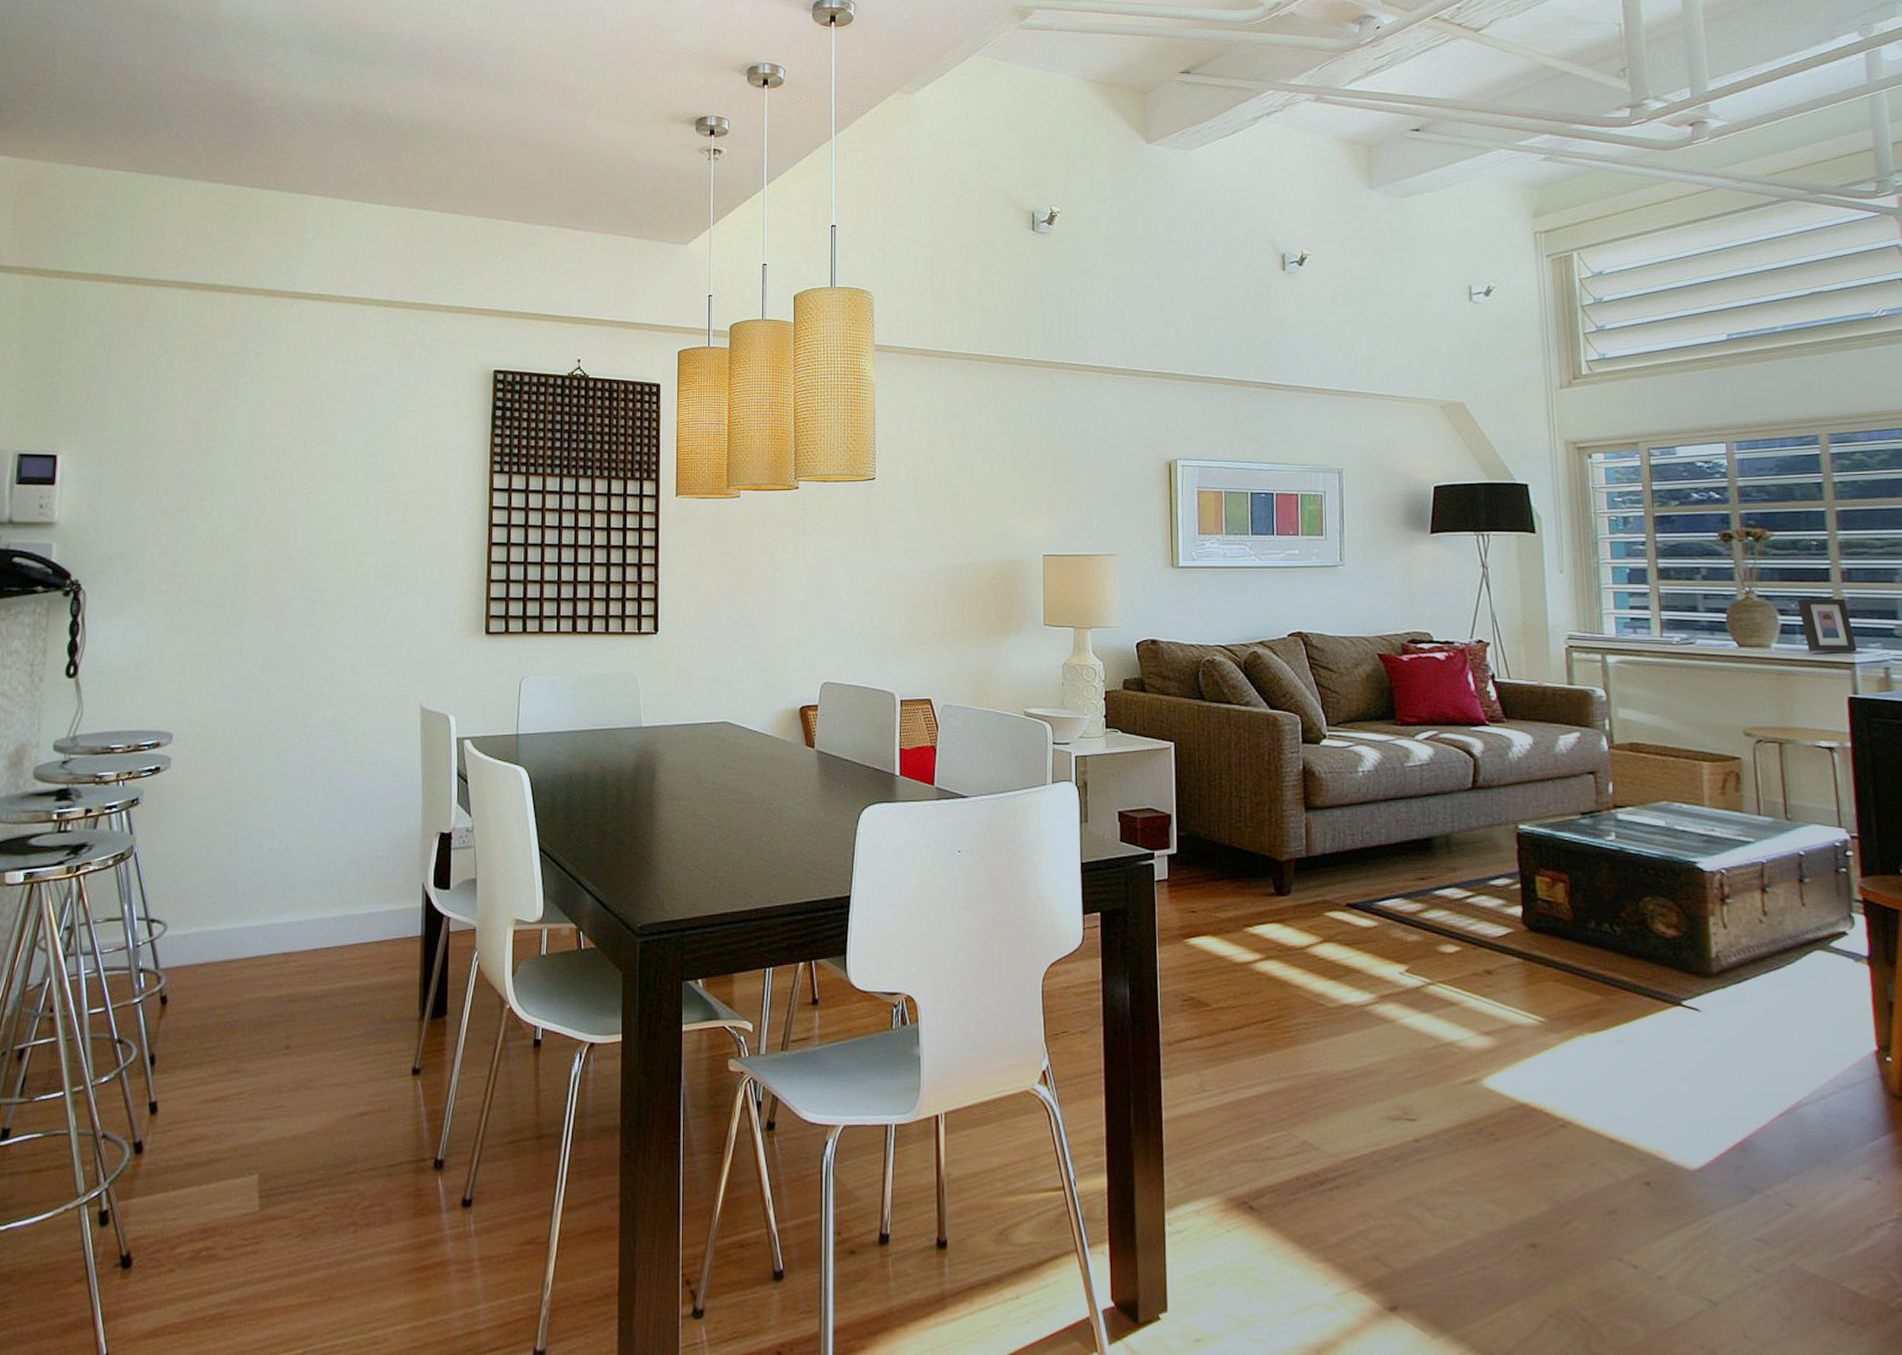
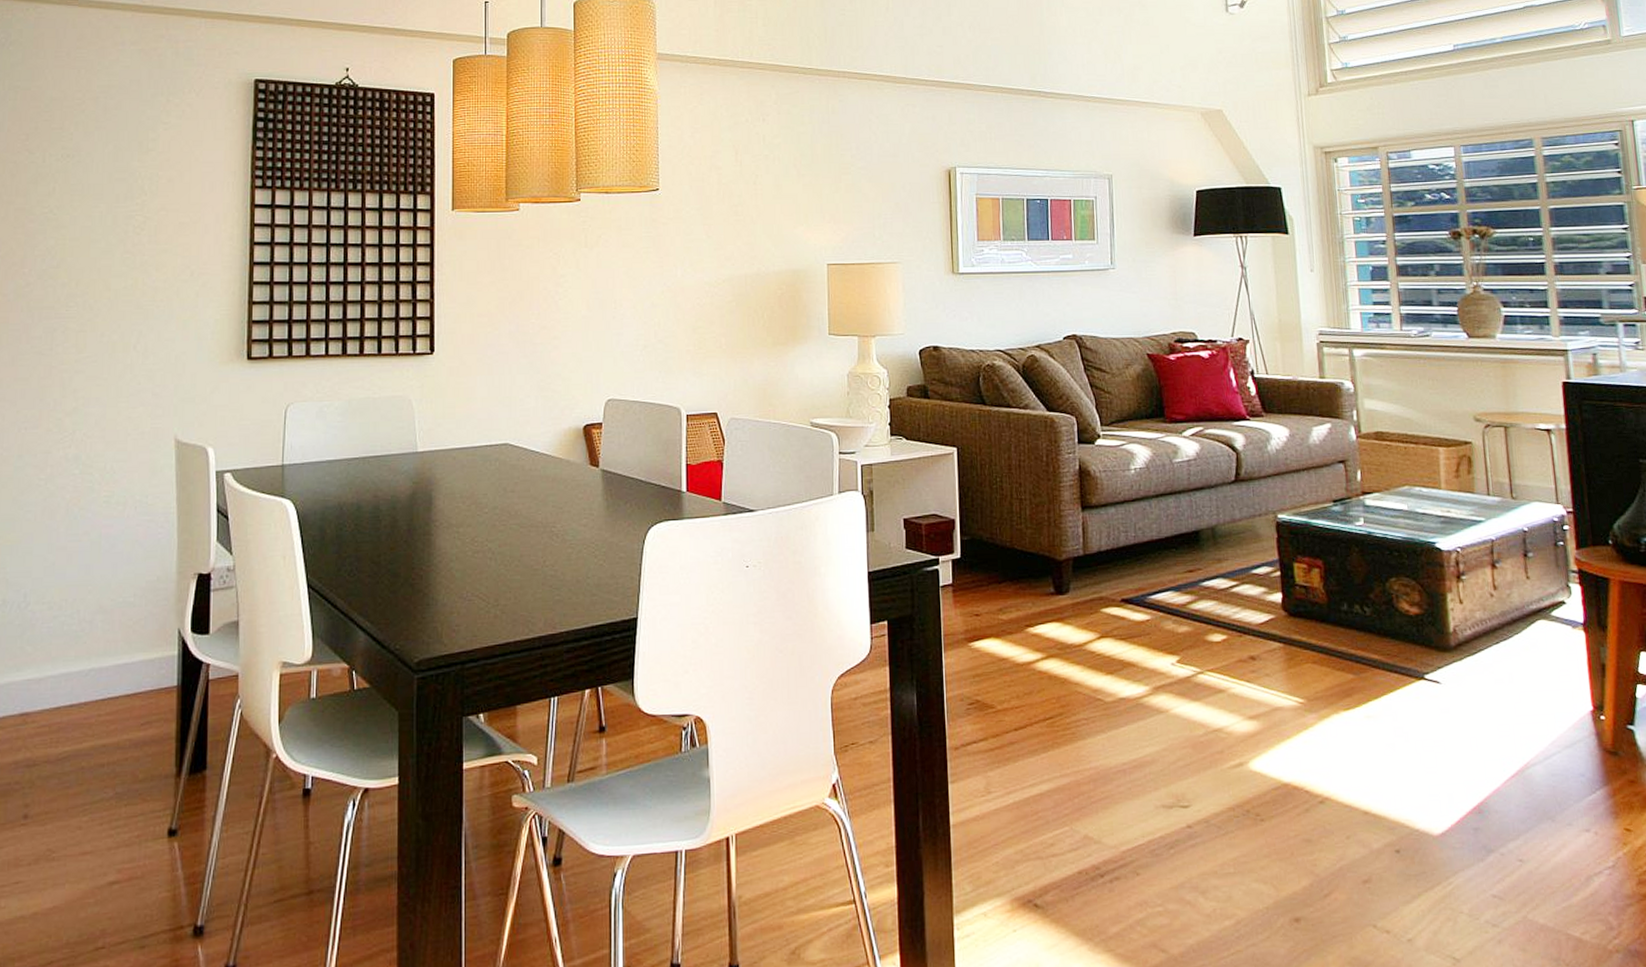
picture frame: present [1798,598,1857,652] -> none [1518,290,1569,341]

